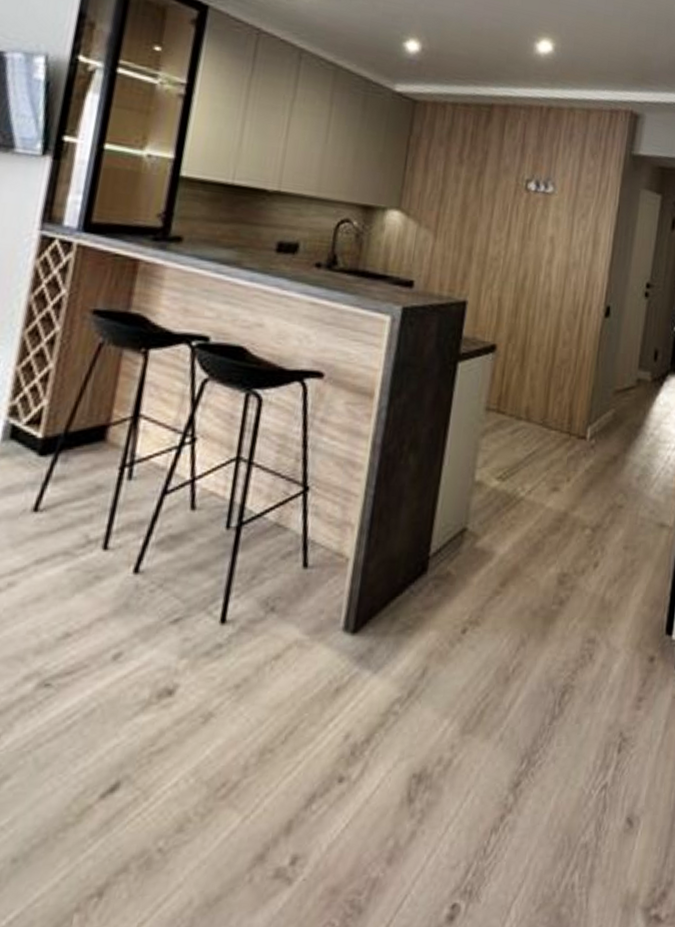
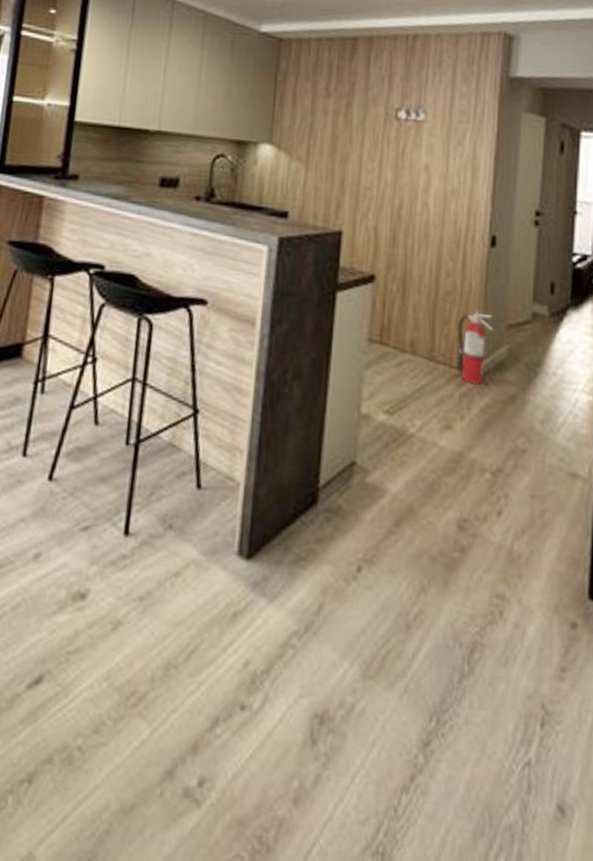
fire extinguisher: none [567,378,602,449] -> present [456,311,494,386]

